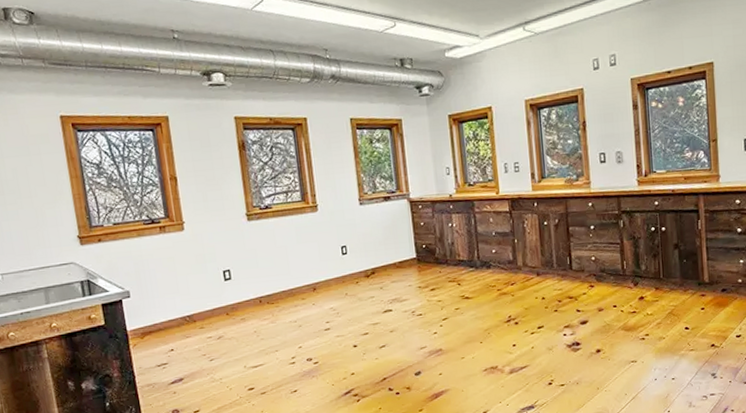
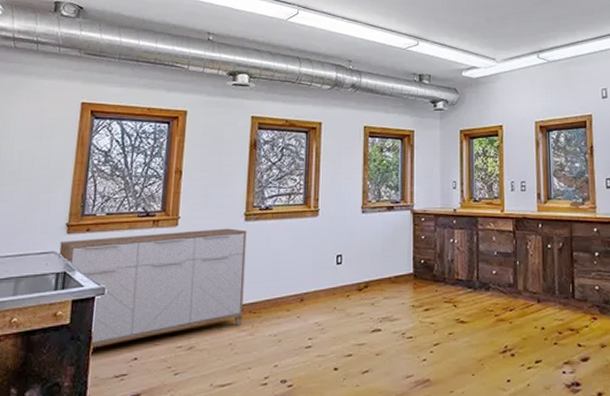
sideboard: none [76,229,263,344] -> present [58,228,247,348]

